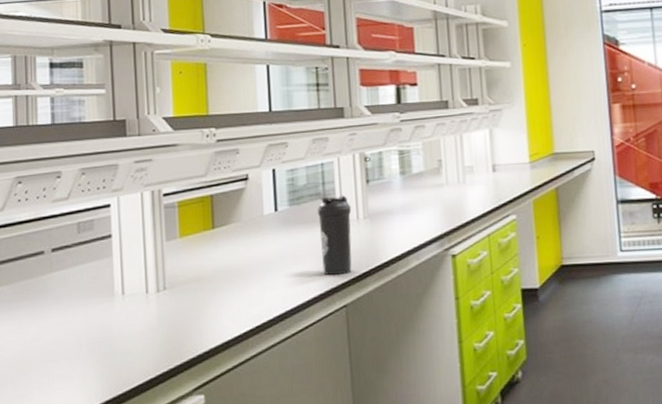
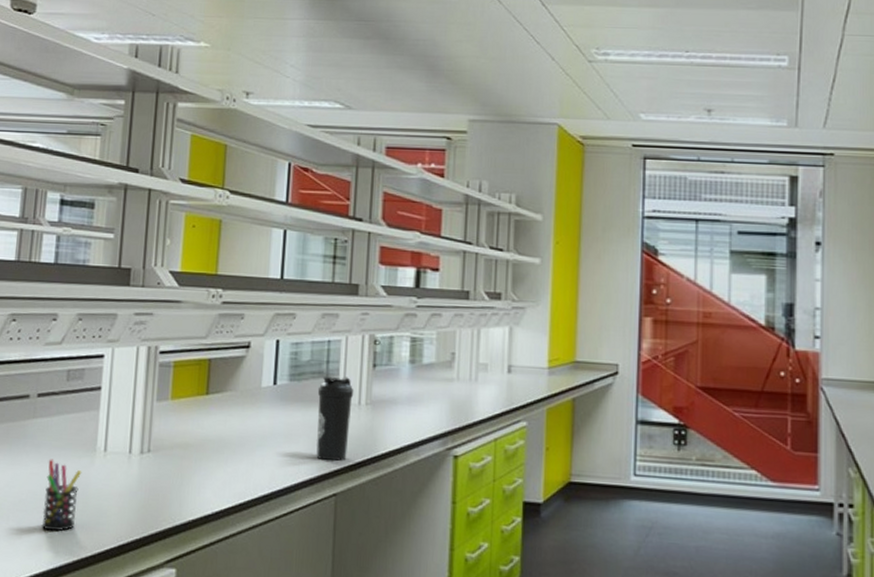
pen holder: none [70,308,104,376] -> present [41,459,82,532]

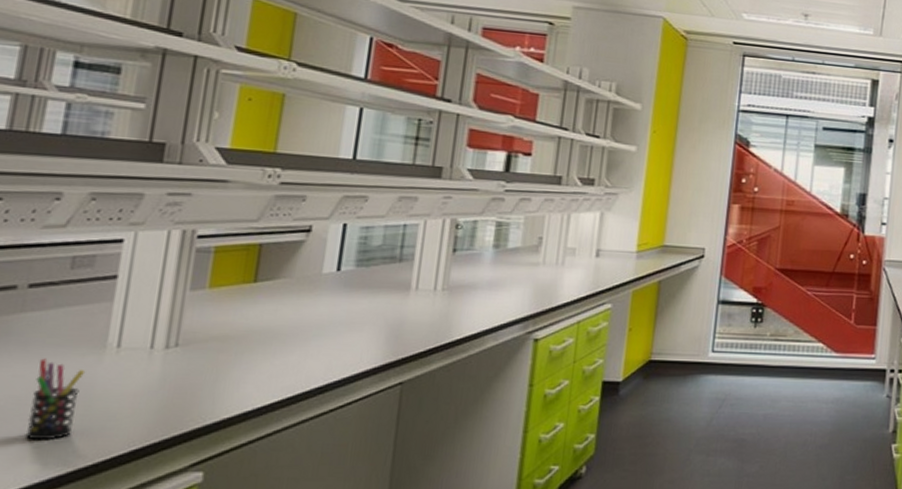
water bottle: present [316,375,354,462] -> none [382,261,430,349]

